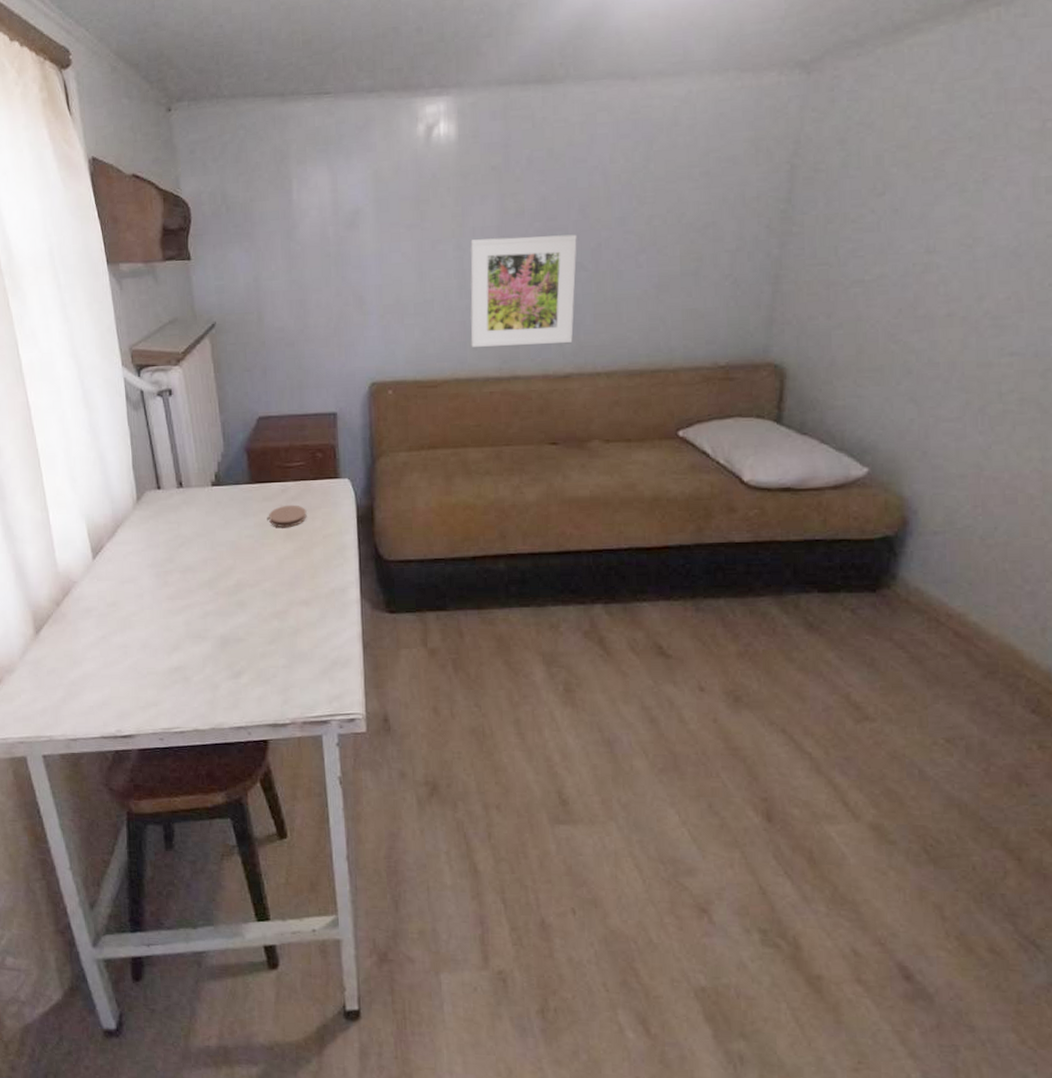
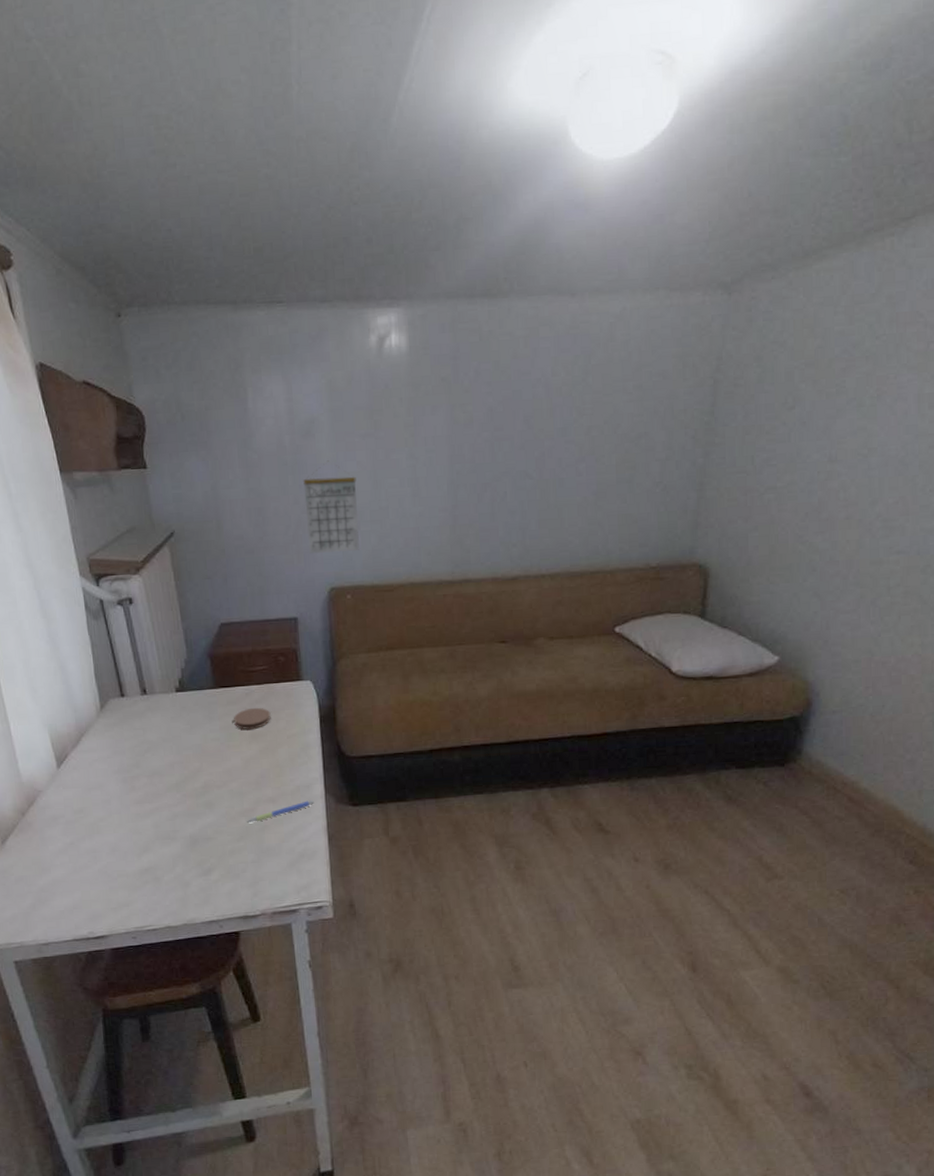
pen: none [278,605,349,625] -> present [246,800,314,823]
calendar: none [346,252,403,348] -> present [303,460,359,554]
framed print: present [470,234,577,347] -> none [423,444,522,552]

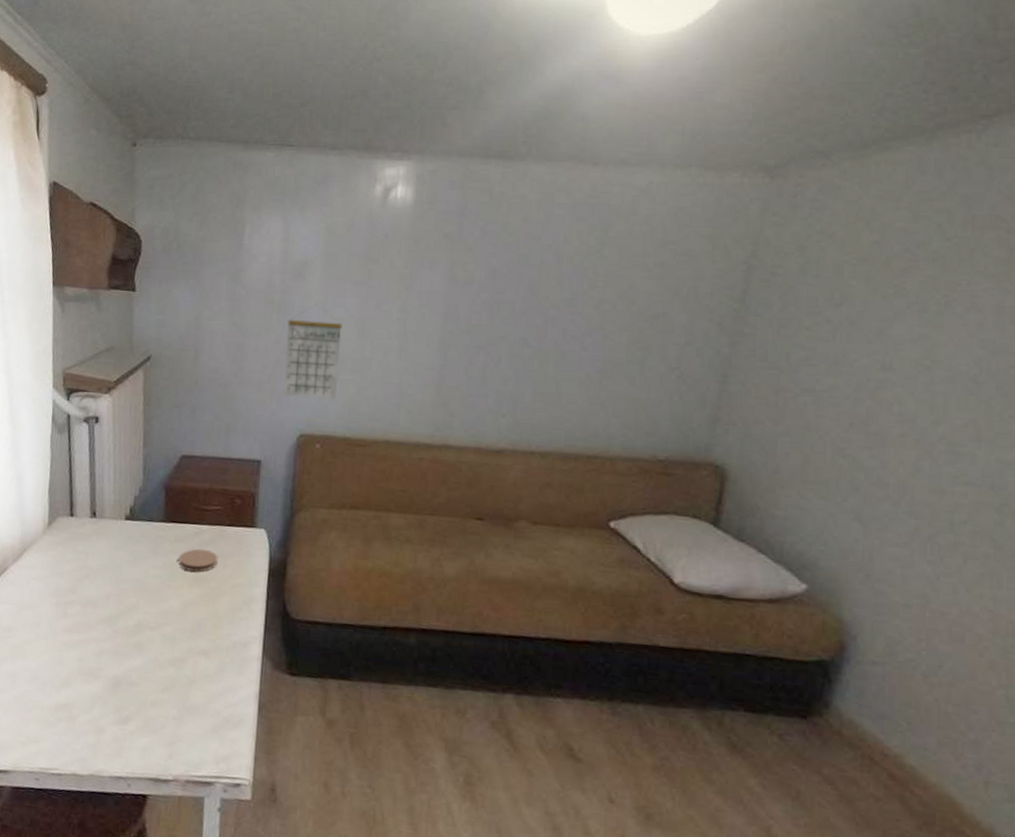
pen: present [246,800,314,823] -> none [174,660,249,675]

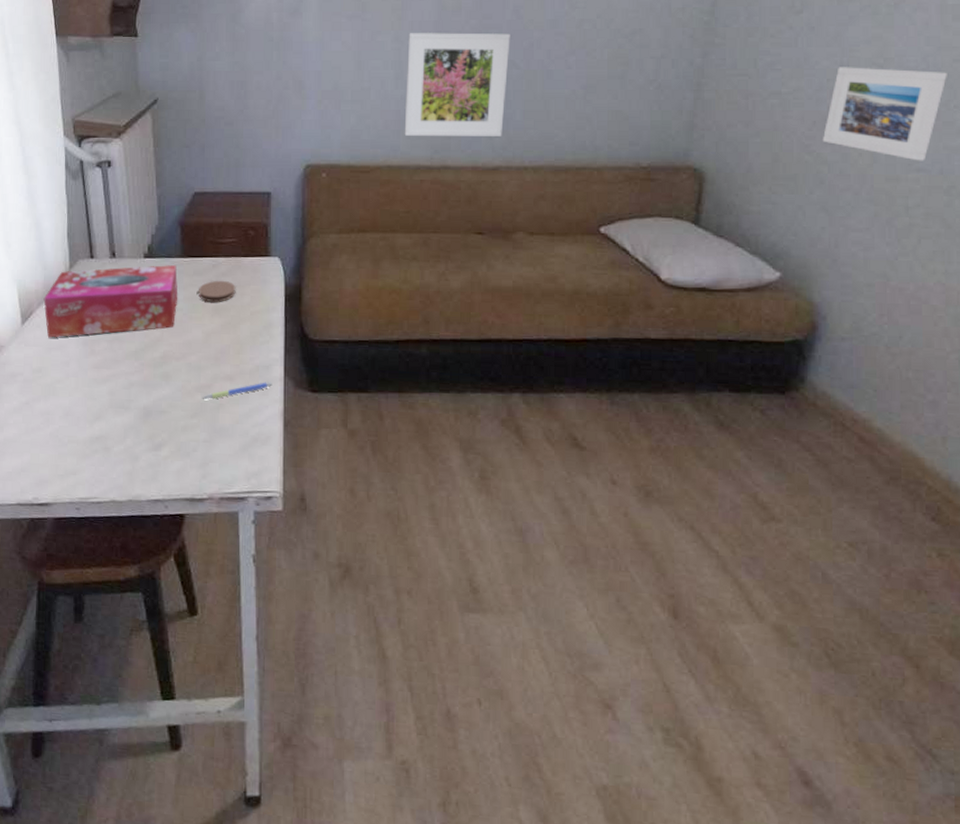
tissue box: none [19,527,158,597] -> present [43,265,178,338]
pen: none [174,660,249,675] -> present [202,382,272,400]
calendar: present [283,304,343,400] -> none [287,39,340,130]
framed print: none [405,303,524,418] -> present [404,32,510,136]
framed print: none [858,366,1002,474] -> present [822,67,947,161]

